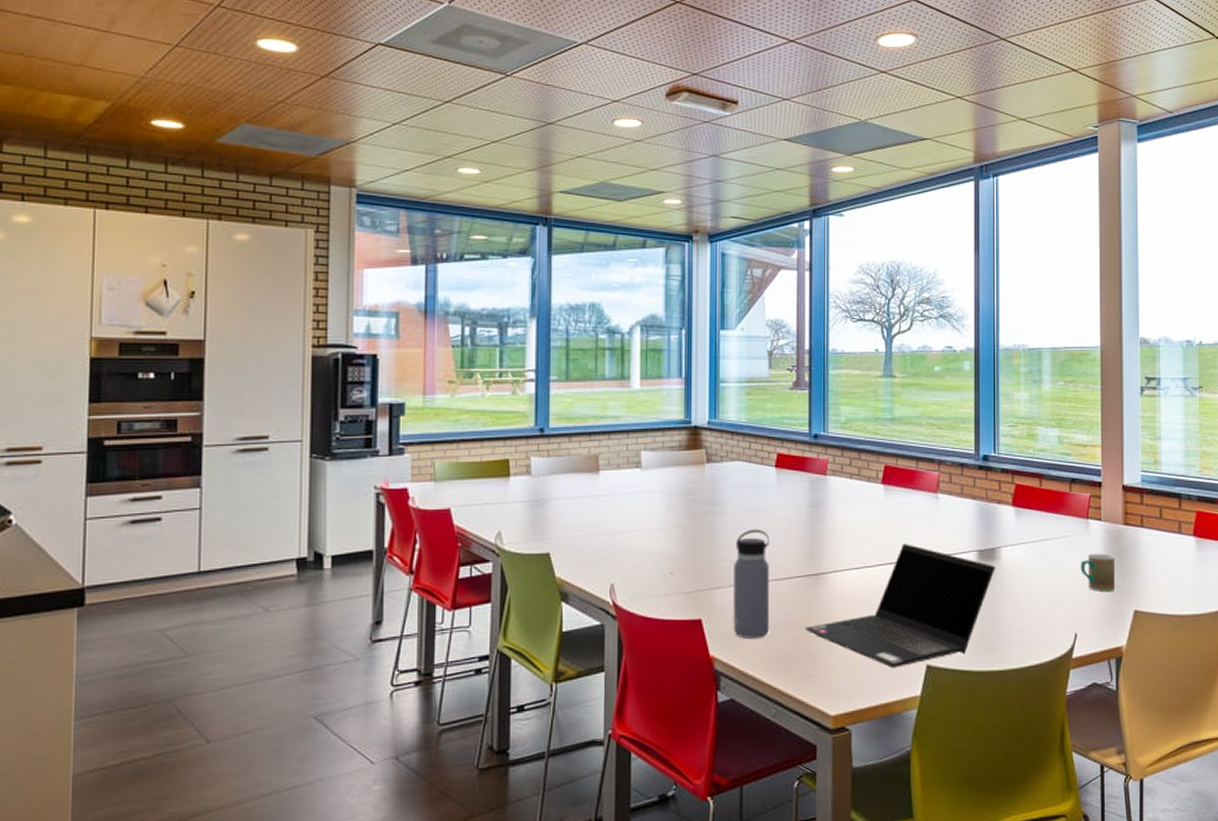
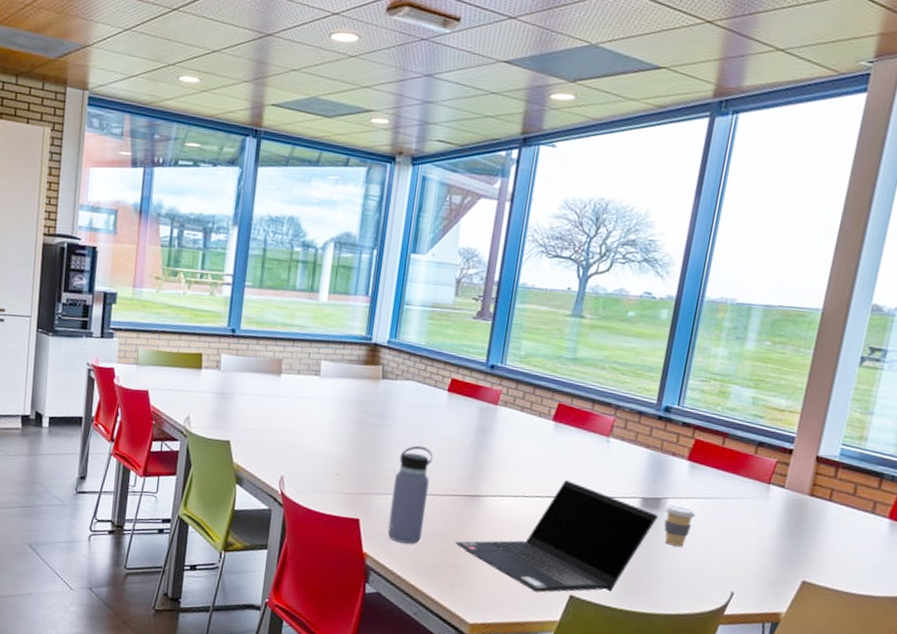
coffee cup: none [1000,554,1029,595] -> present [664,505,696,547]
mug: present [1080,553,1116,591] -> none [750,518,792,559]

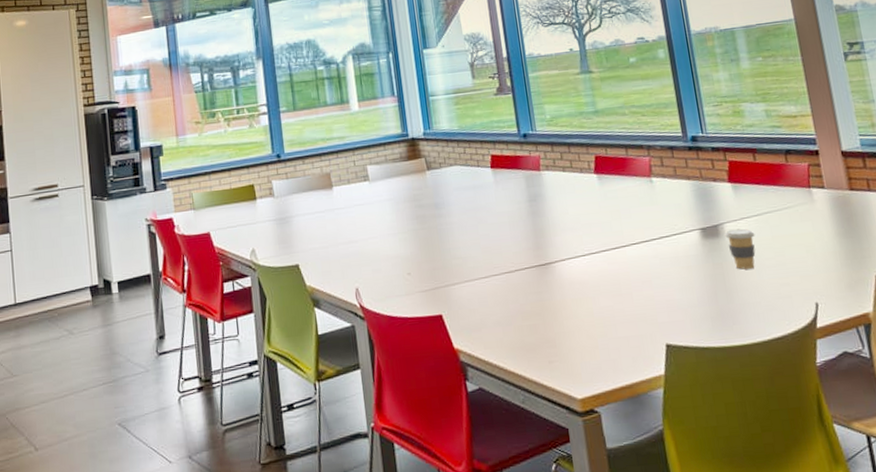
water bottle: present [387,445,433,544] -> none [463,226,507,330]
laptop computer: present [455,480,658,593] -> none [540,228,722,349]

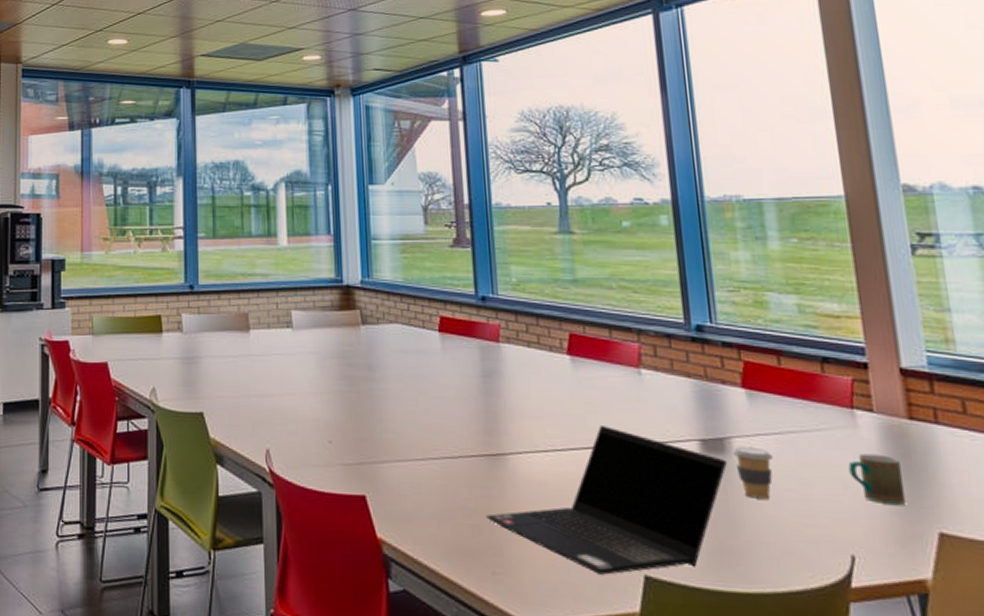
laptop computer: none [540,228,722,349] -> present [486,426,727,575]
mug: none [809,220,852,259] -> present [848,453,907,505]

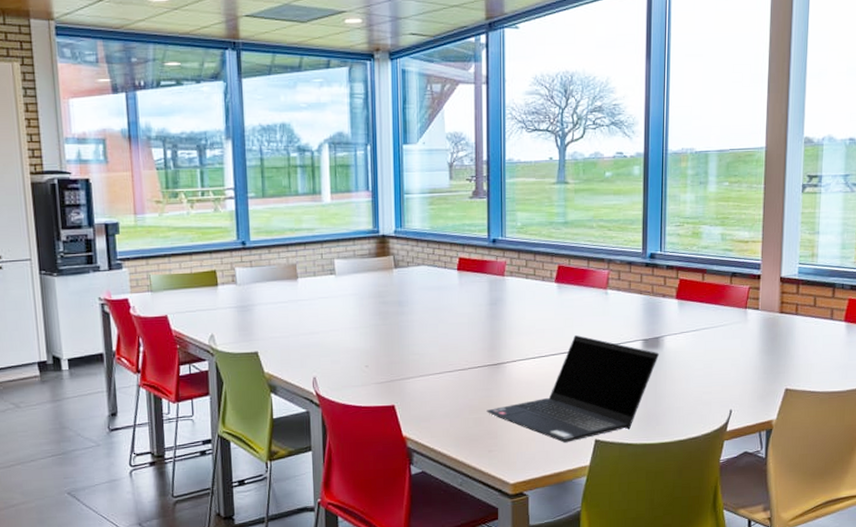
coffee cup: present [732,446,774,499] -> none [664,341,690,378]
mug: present [848,453,907,505] -> none [737,339,770,373]

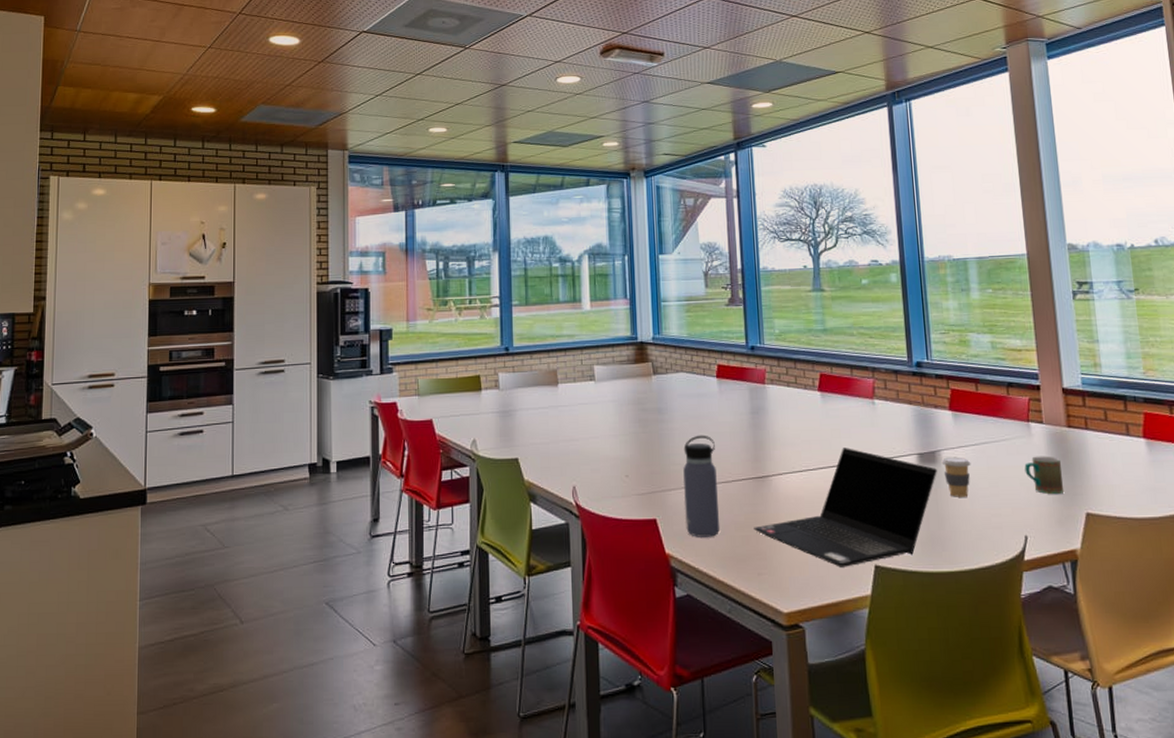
water bottle: none [422,326,455,421] -> present [683,435,720,537]
coffee cup: none [664,341,690,378] -> present [941,457,971,497]
mug: none [737,339,770,373] -> present [1024,456,1065,494]

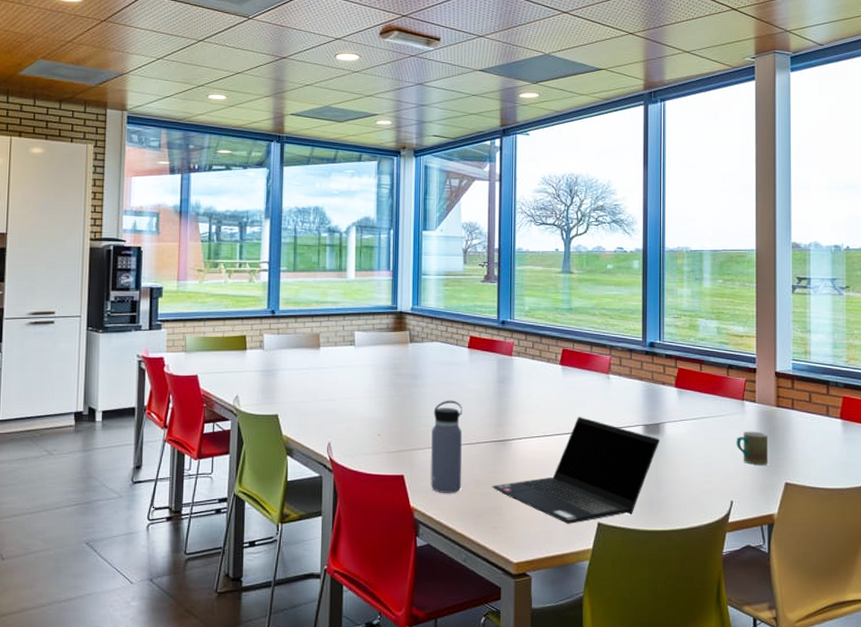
coffee cup: present [941,457,971,497] -> none [664,429,690,465]

